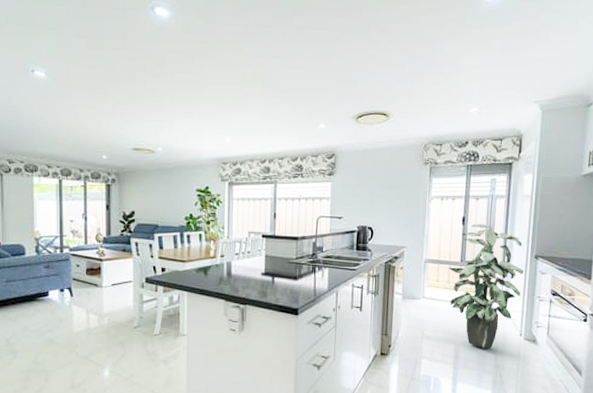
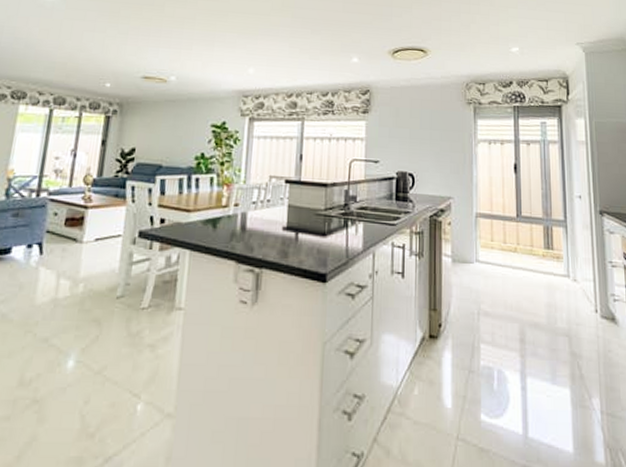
indoor plant: present [449,224,524,349] -> none [504,172,590,330]

